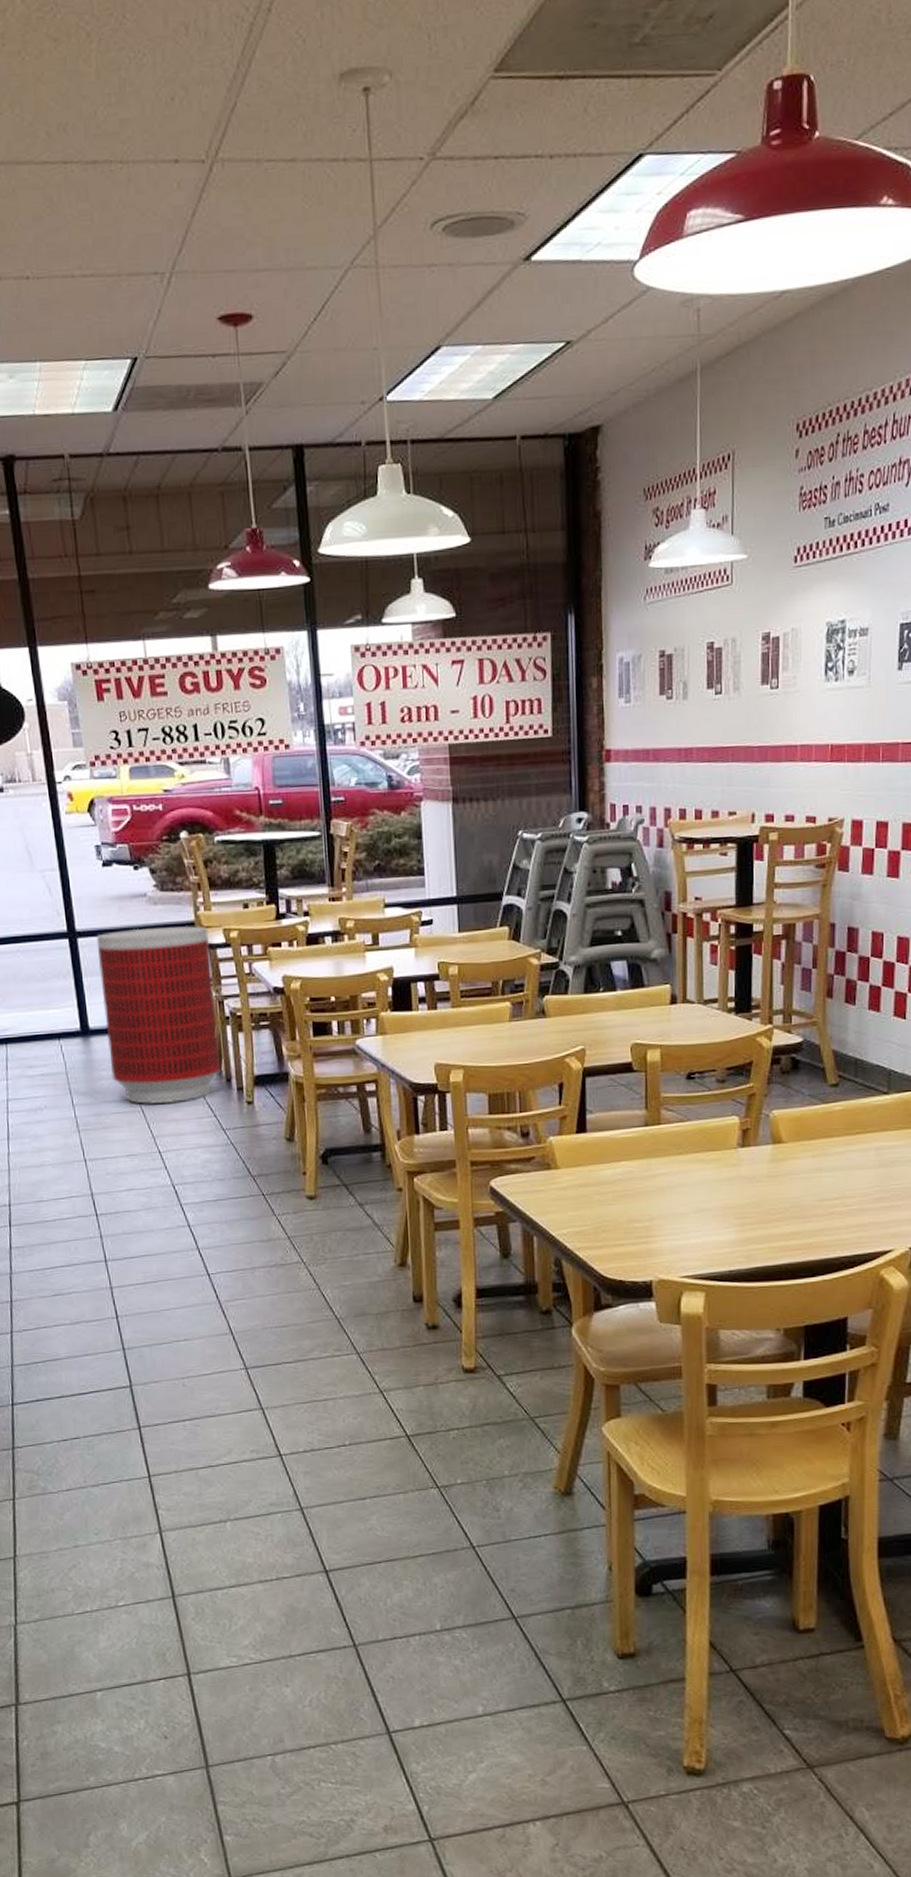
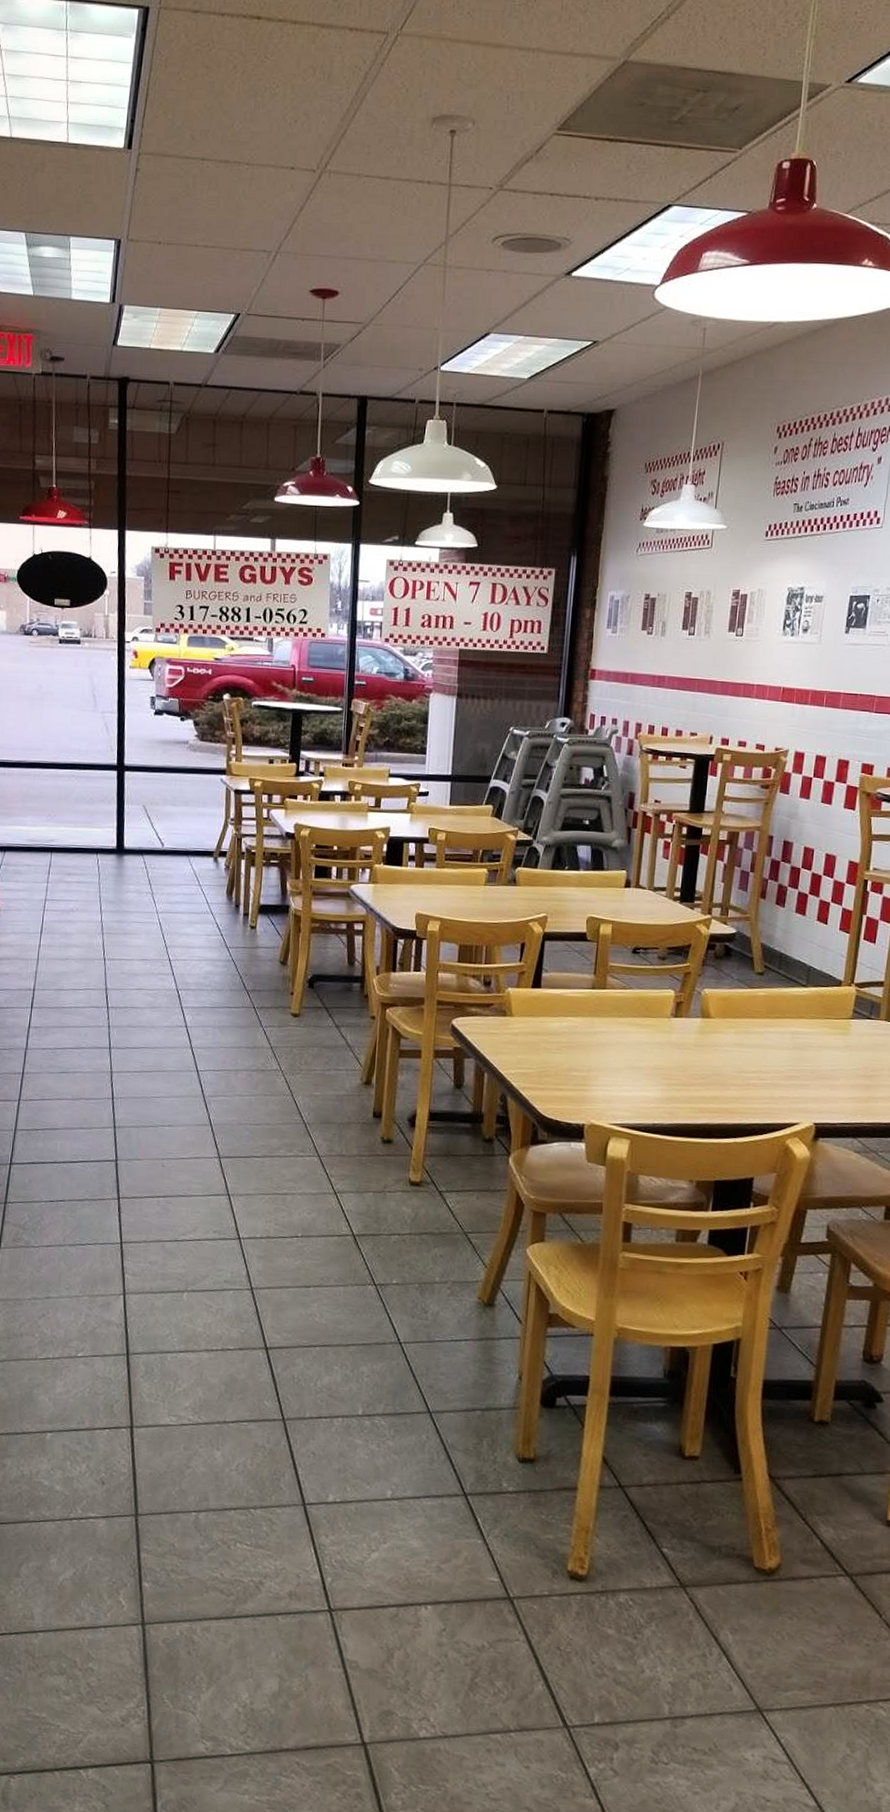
trash can: present [96,926,222,1104] -> none [138,769,236,920]

